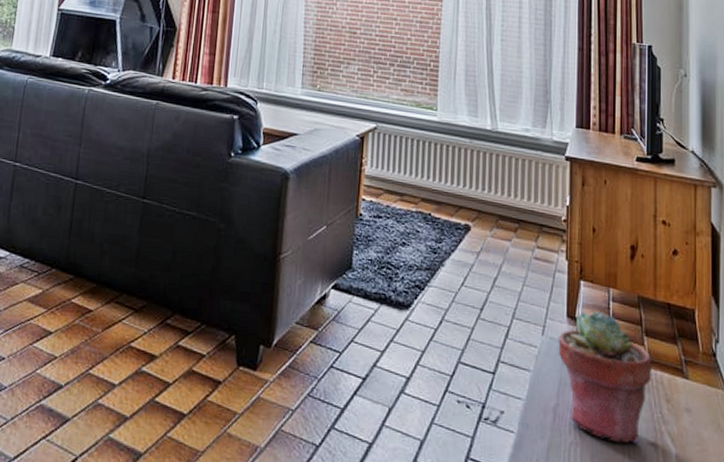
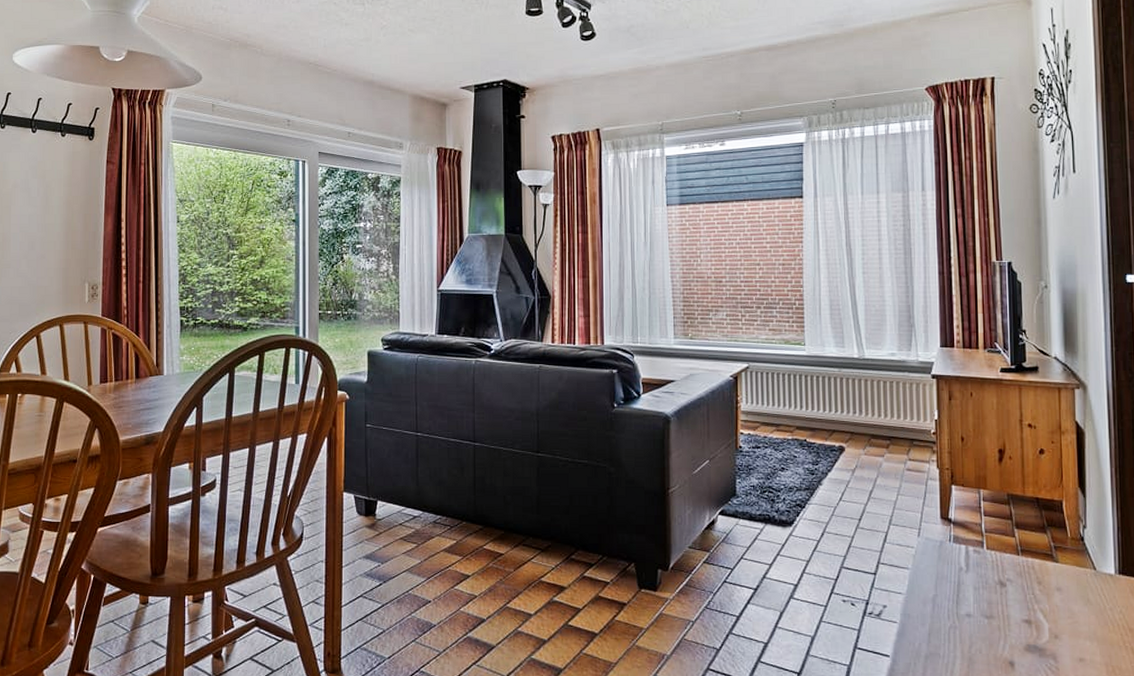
potted succulent: present [558,310,652,444] -> none [933,510,1023,623]

